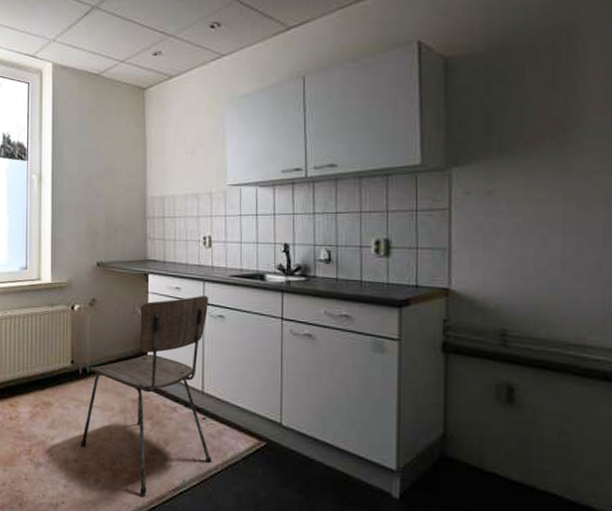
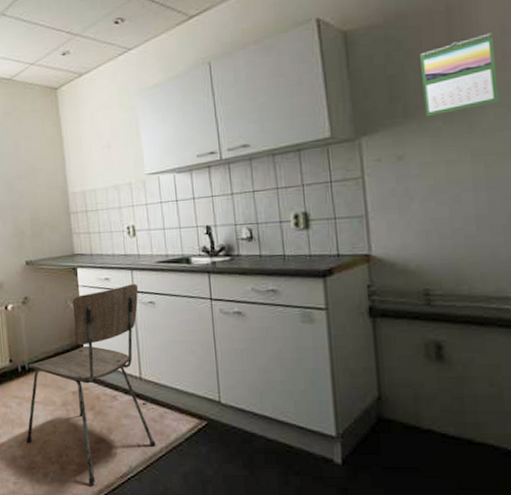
calendar: none [520,72,599,153] -> present [420,33,499,117]

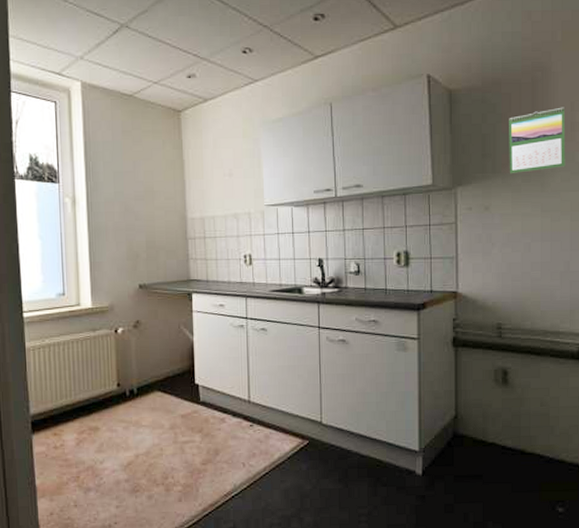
dining chair: present [26,284,156,484] -> none [131,311,261,504]

